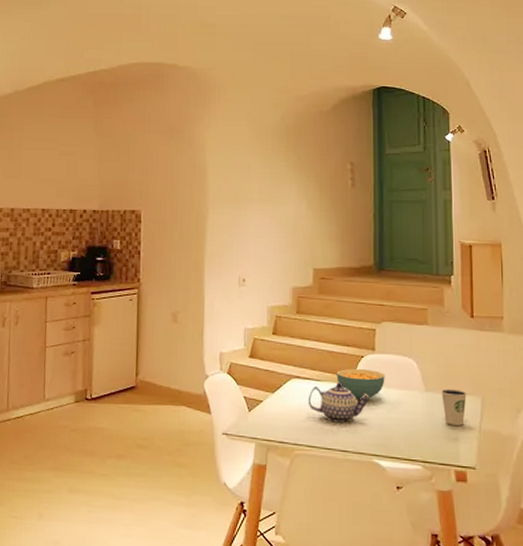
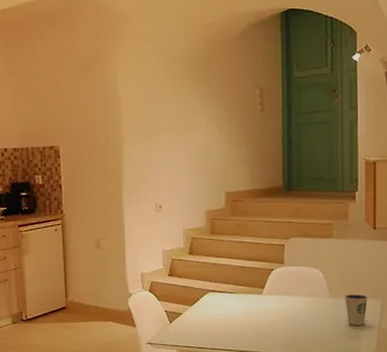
teapot: present [308,382,369,423] -> none [223,293,279,329]
cereal bowl: present [337,368,385,400] -> none [249,280,293,308]

